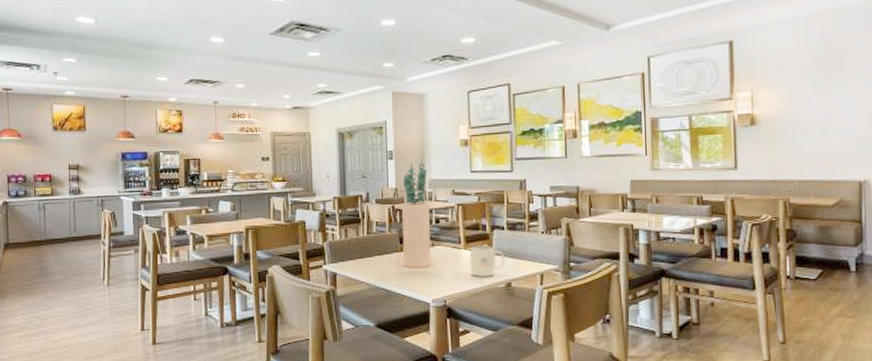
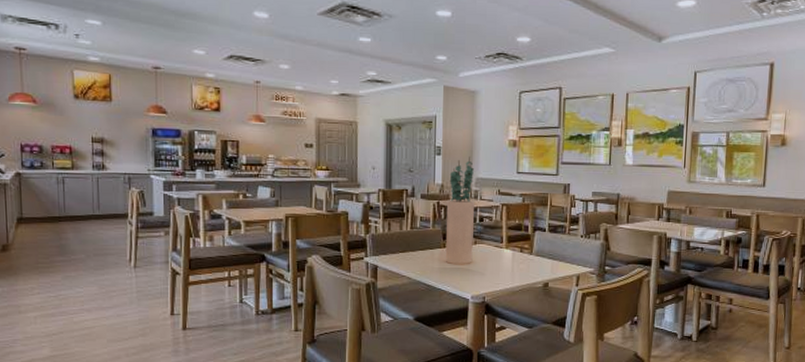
mug: present [469,246,506,277] -> none [510,246,545,276]

